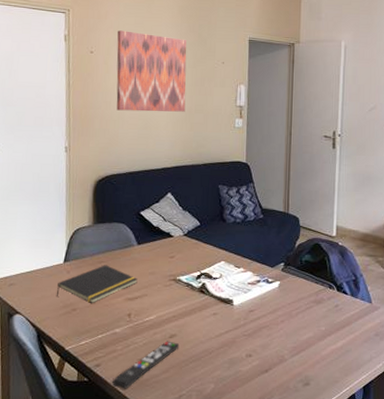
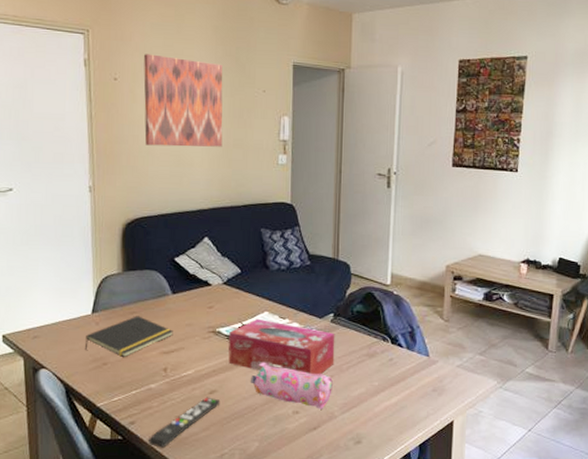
tissue box: none [187,267,286,320] -> present [228,318,335,375]
pencil case: none [208,308,283,353] -> present [251,362,333,409]

